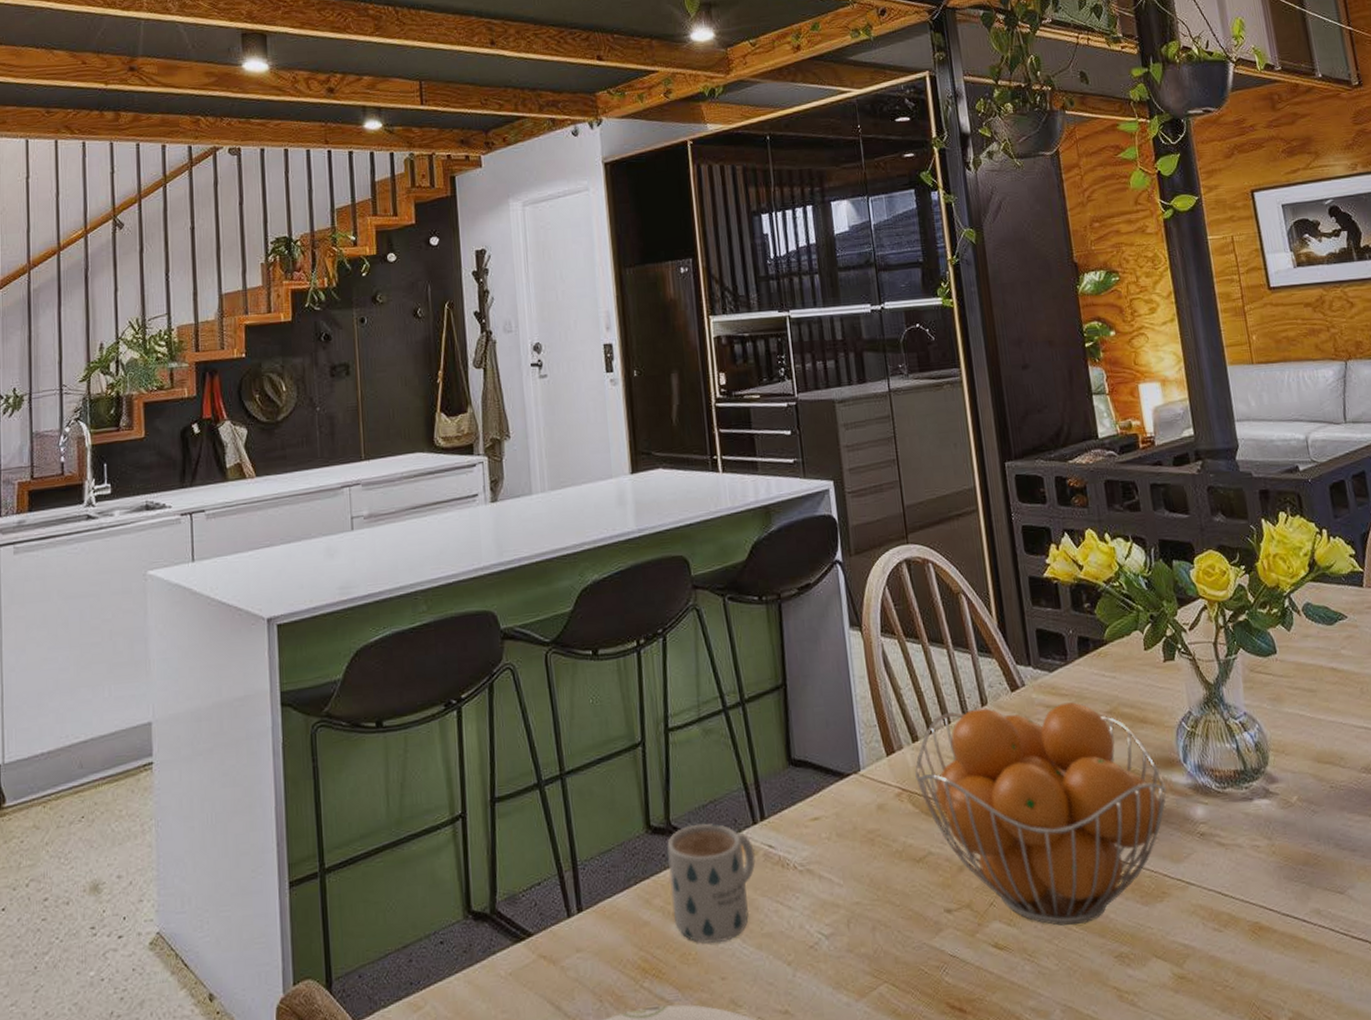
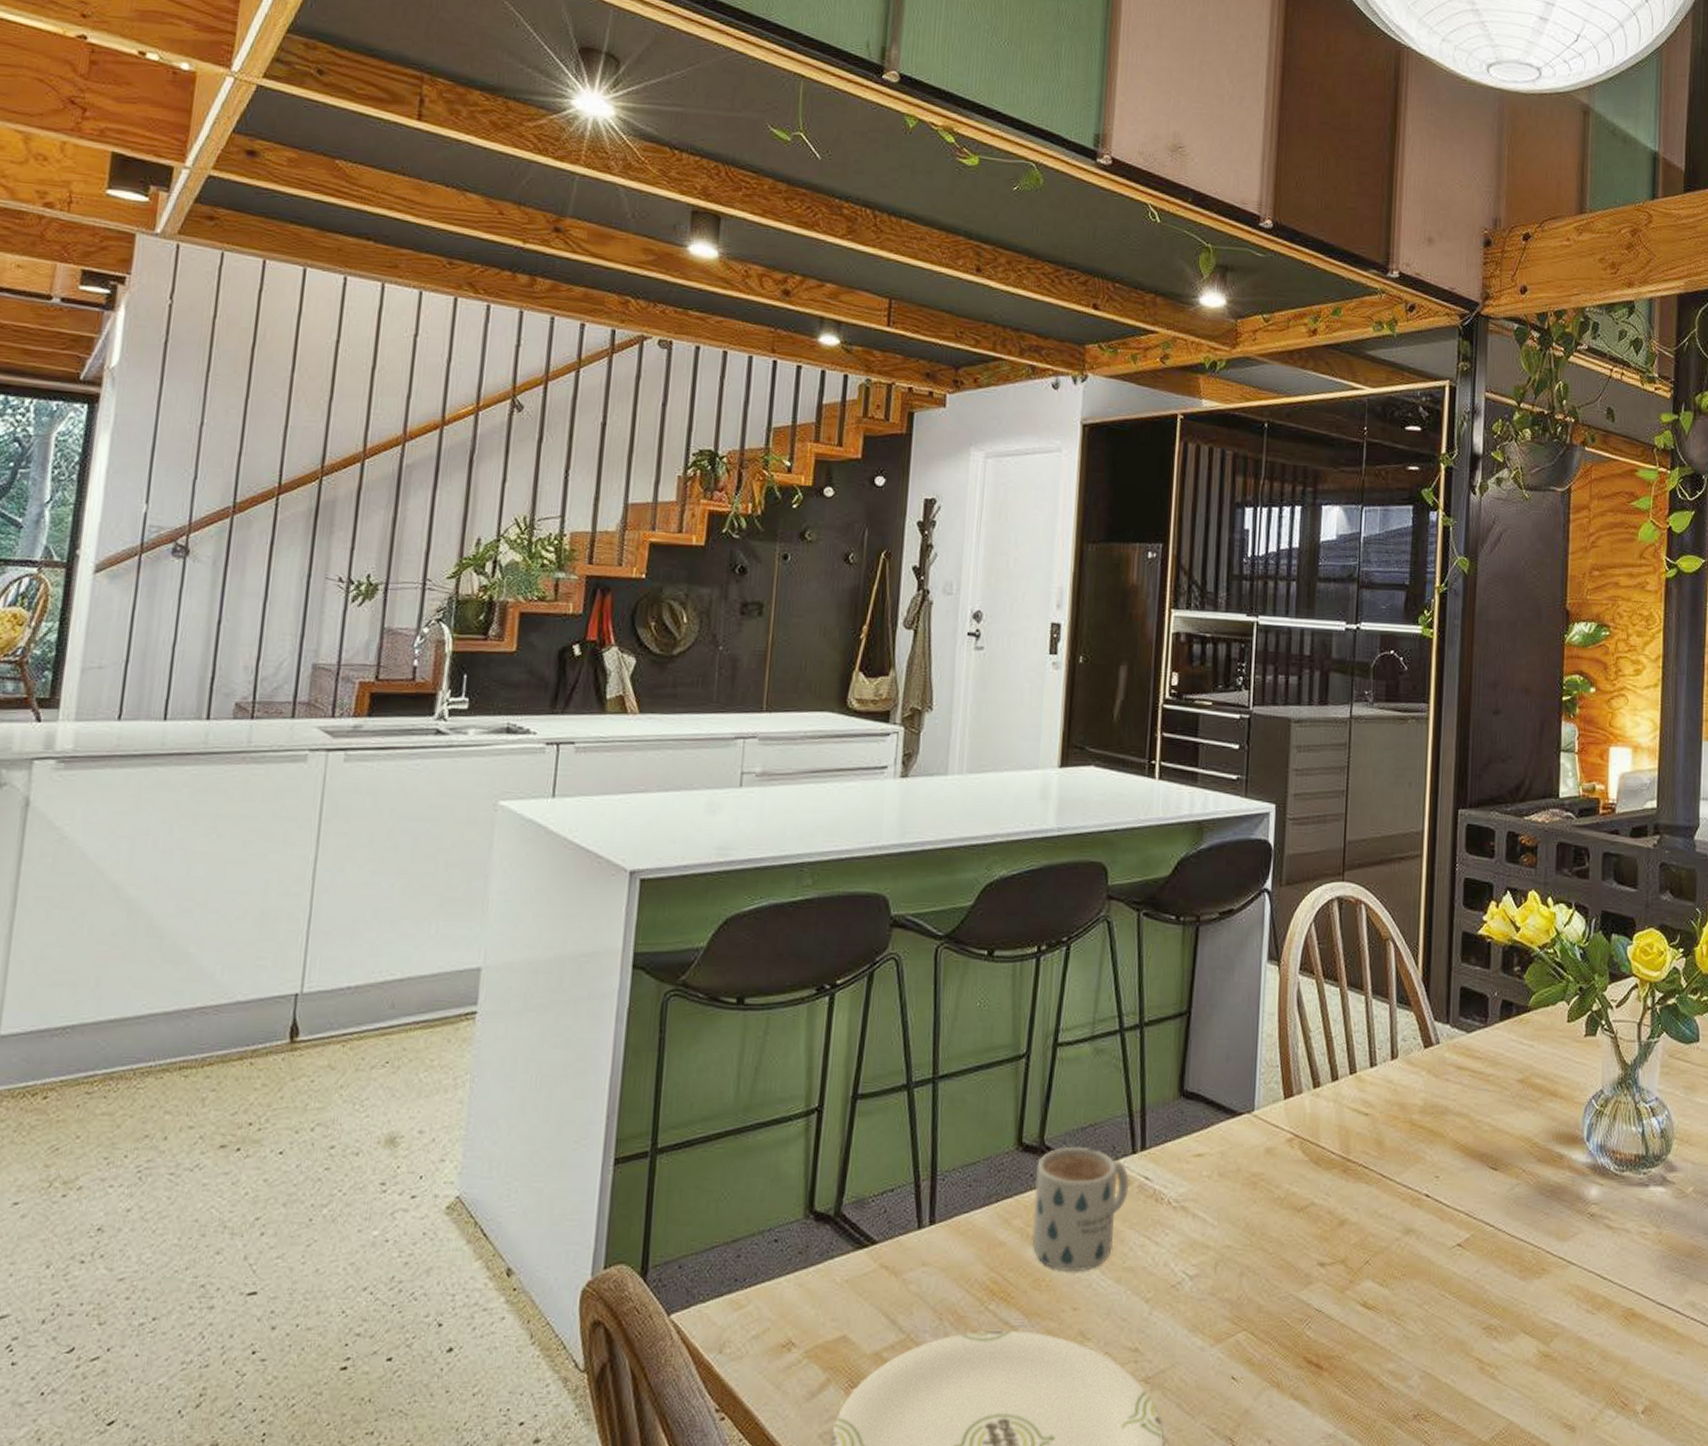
fruit basket: present [915,701,1167,926] -> none [1311,1061,1566,1293]

